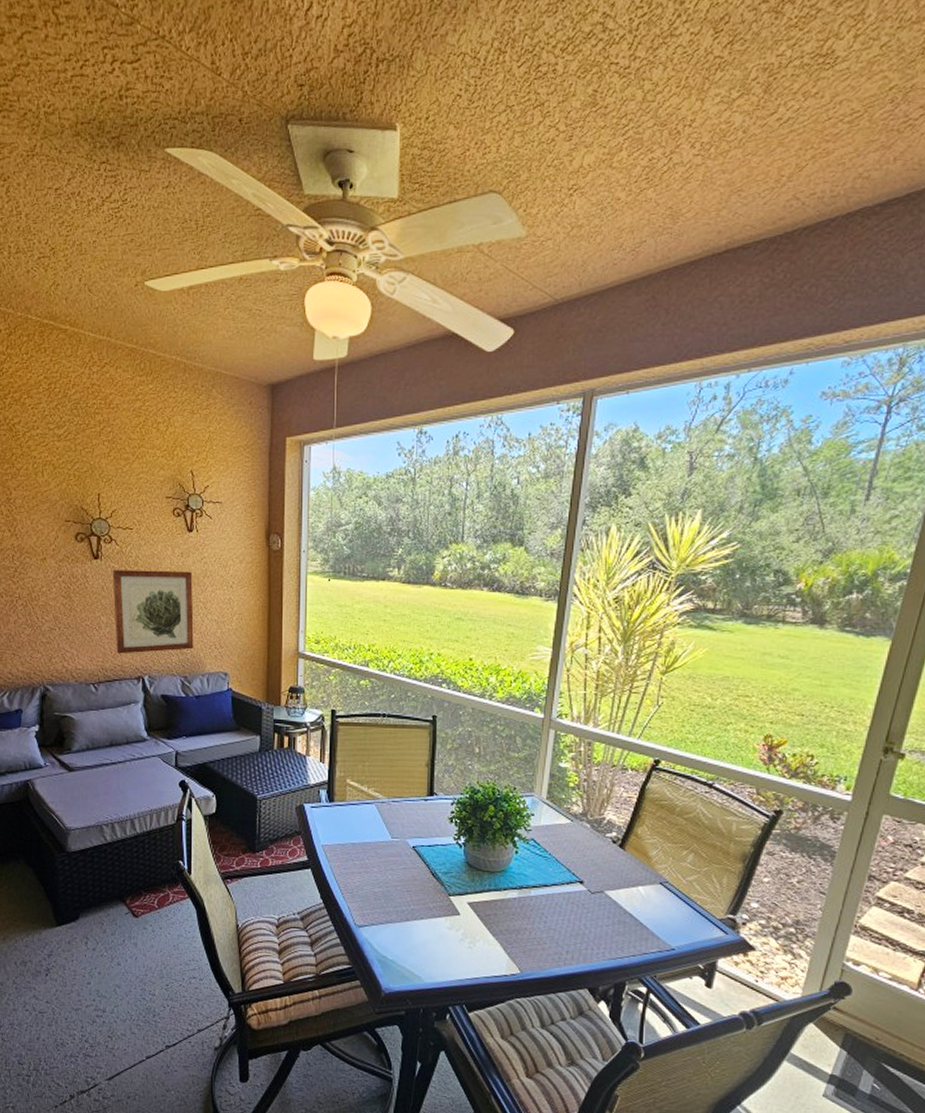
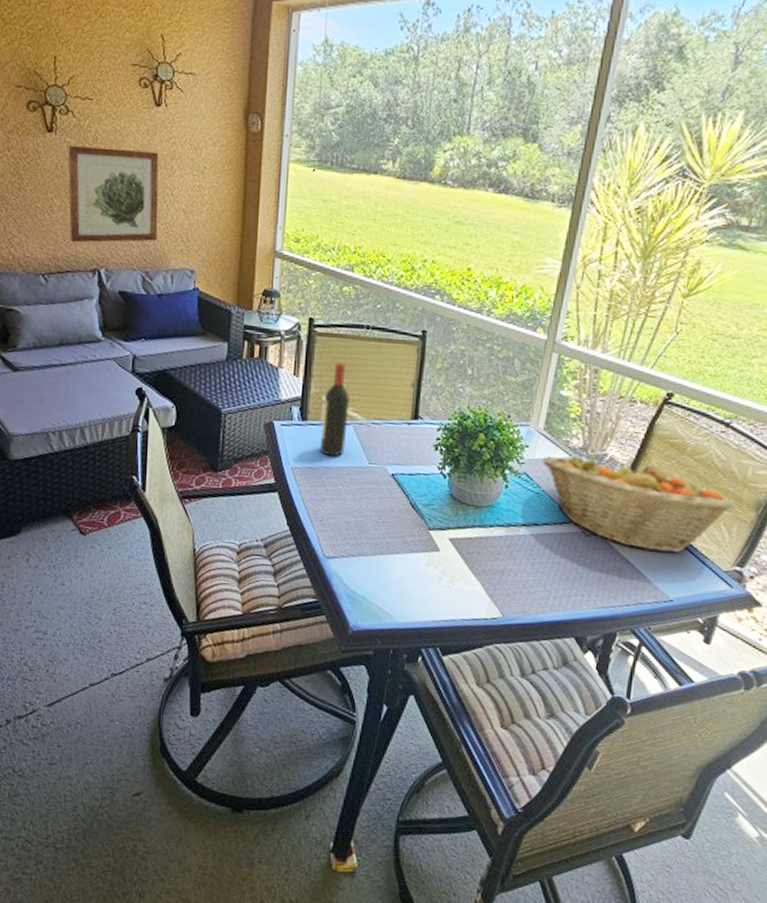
wine bottle: none [346,747,371,834] -> present [319,361,350,457]
fruit basket: none [547,820,723,906] -> present [542,455,735,553]

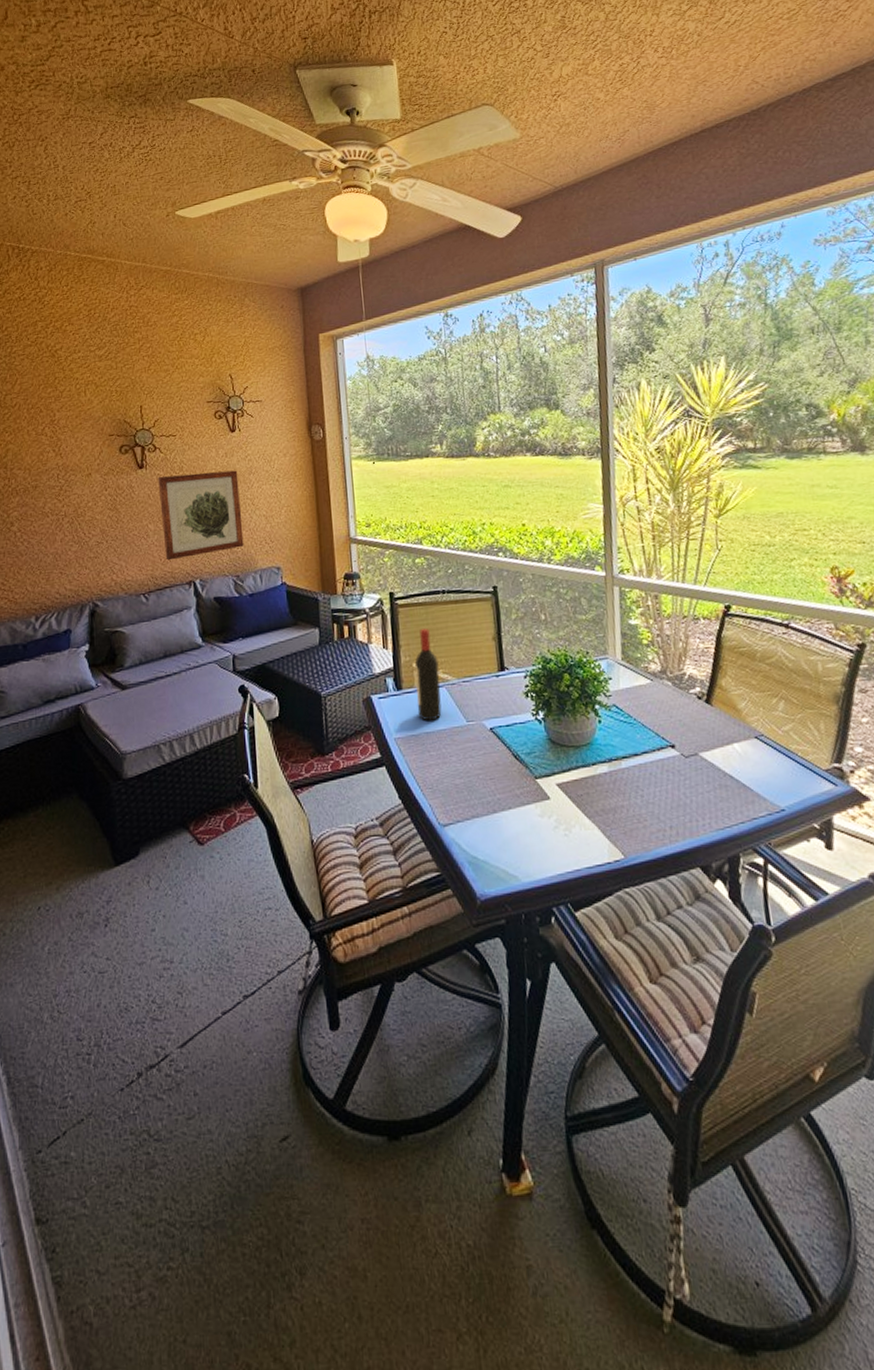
fruit basket: present [542,455,735,553] -> none [627,673,816,763]

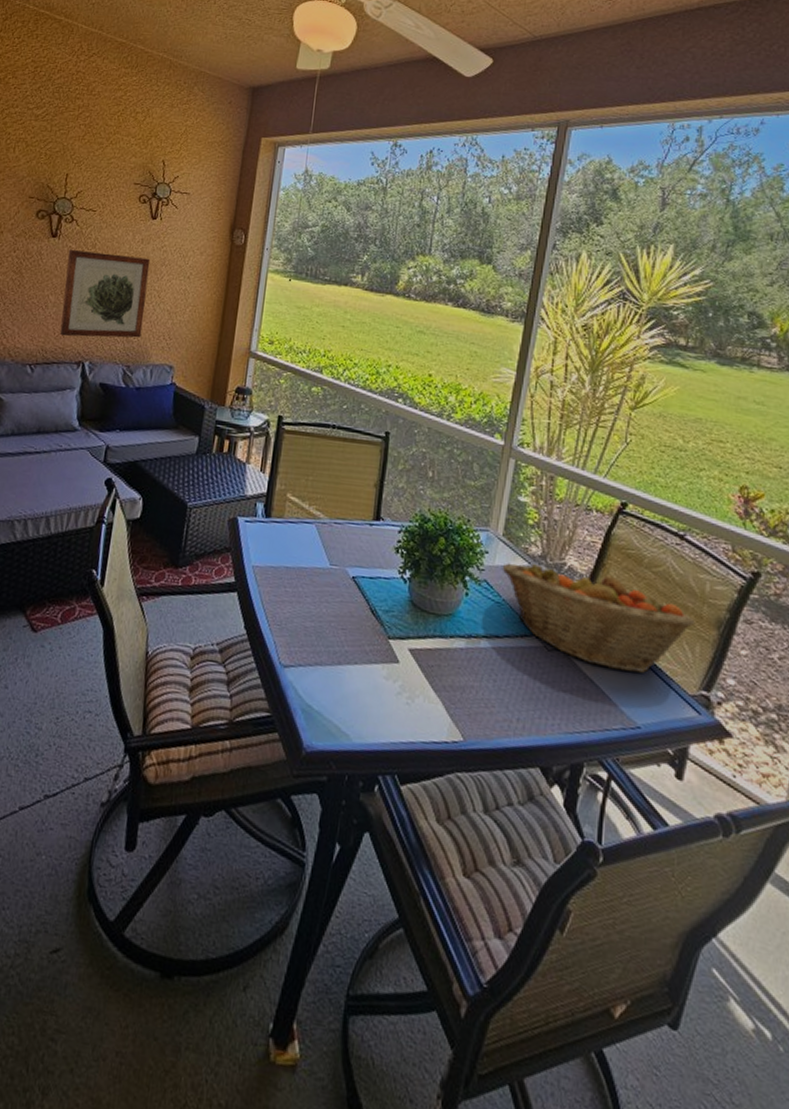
wine bottle: present [414,628,442,722] -> none [282,459,314,557]
fruit basket: none [627,673,816,763] -> present [502,563,696,673]

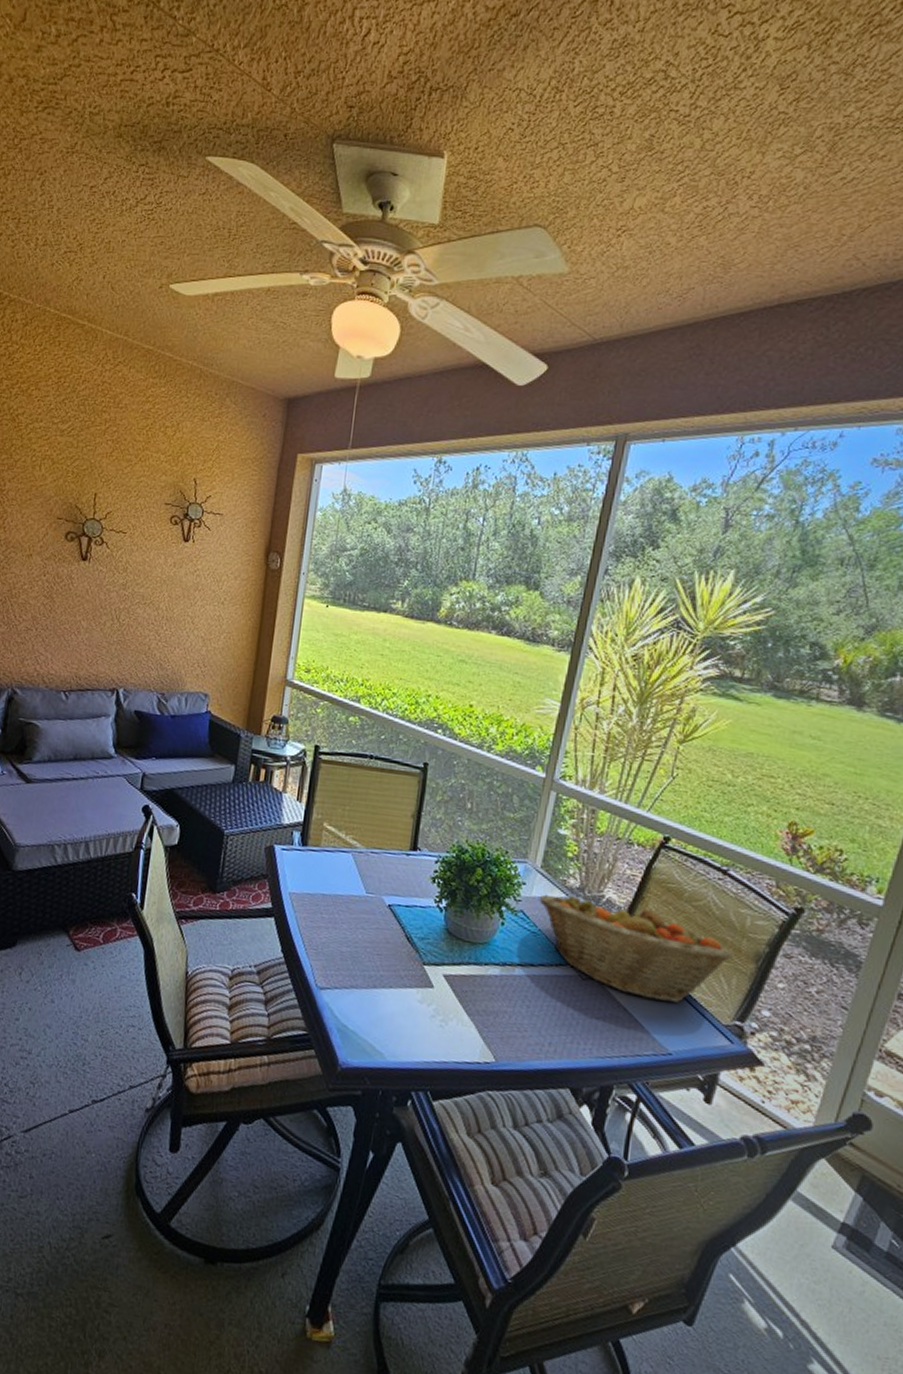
wall art: present [59,249,151,338] -> none [93,572,183,666]

